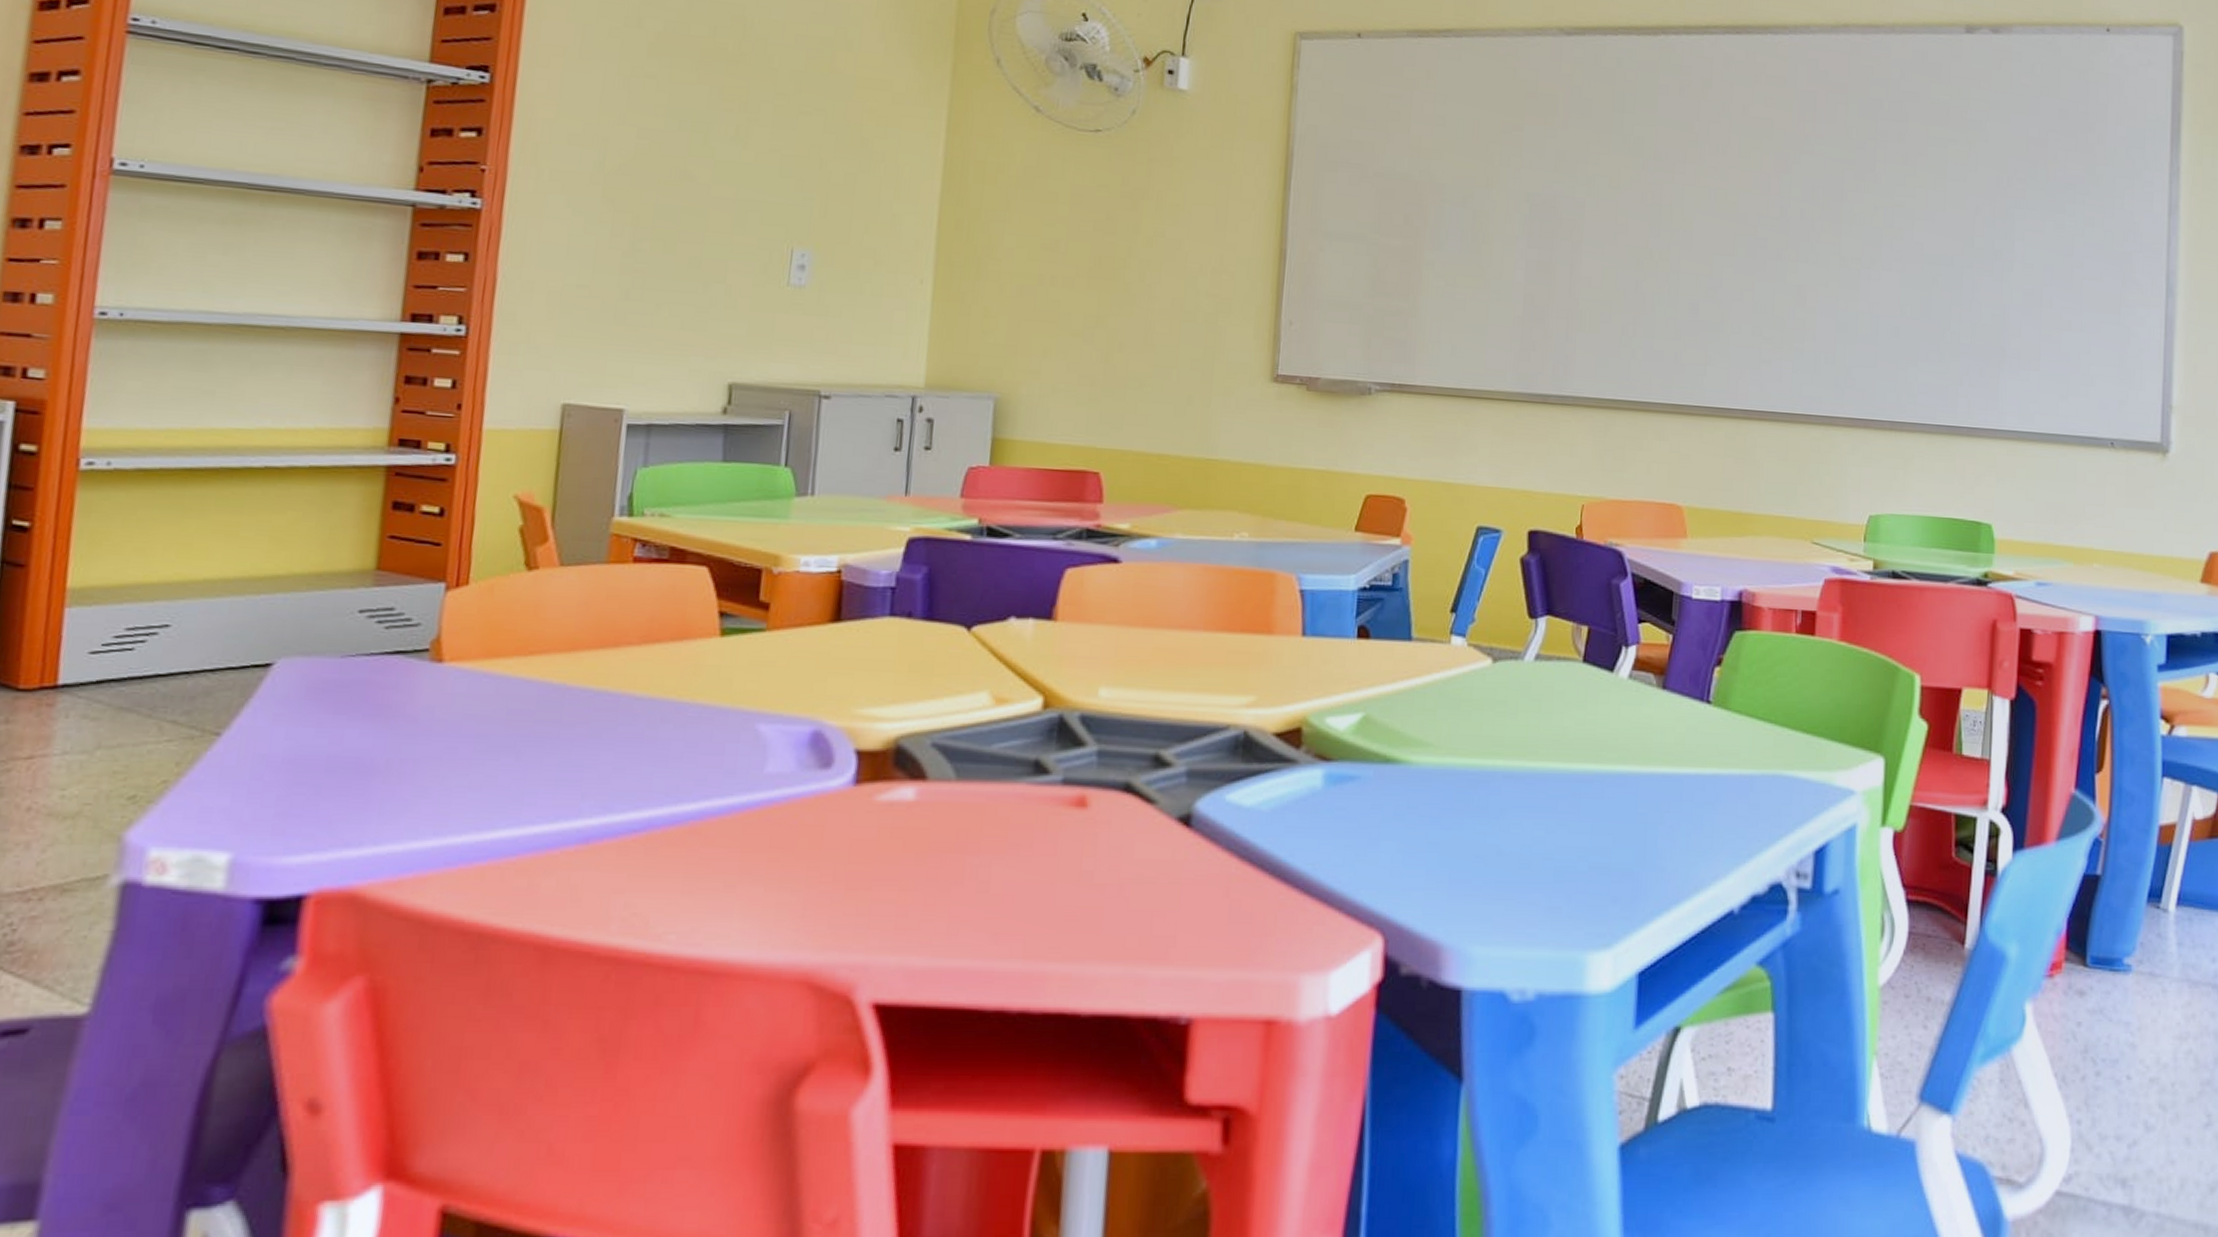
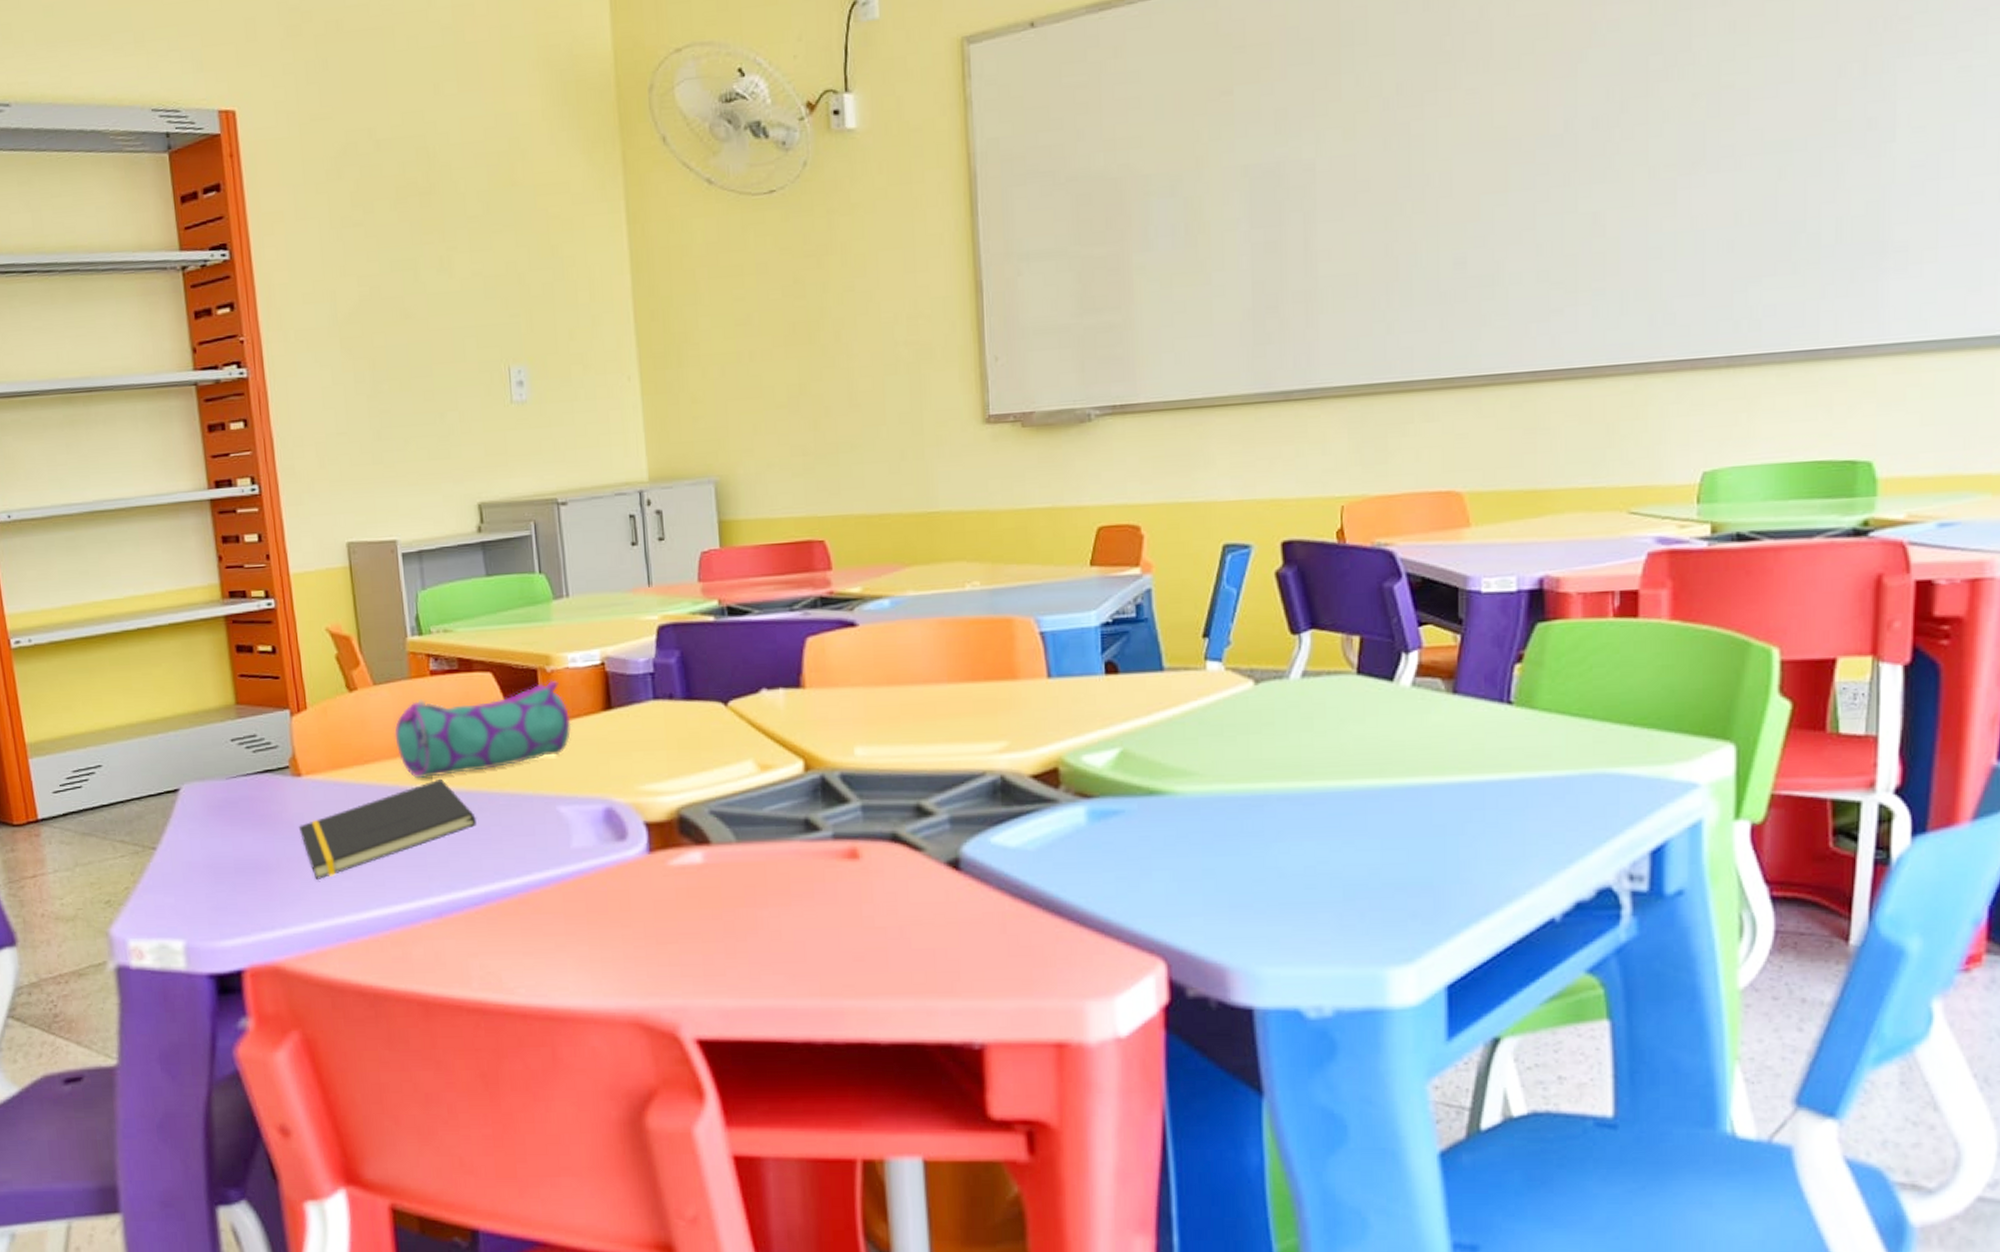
notepad: none [424,680,656,788] -> present [298,778,476,880]
pencil case: none [572,582,791,679] -> present [394,680,572,779]

